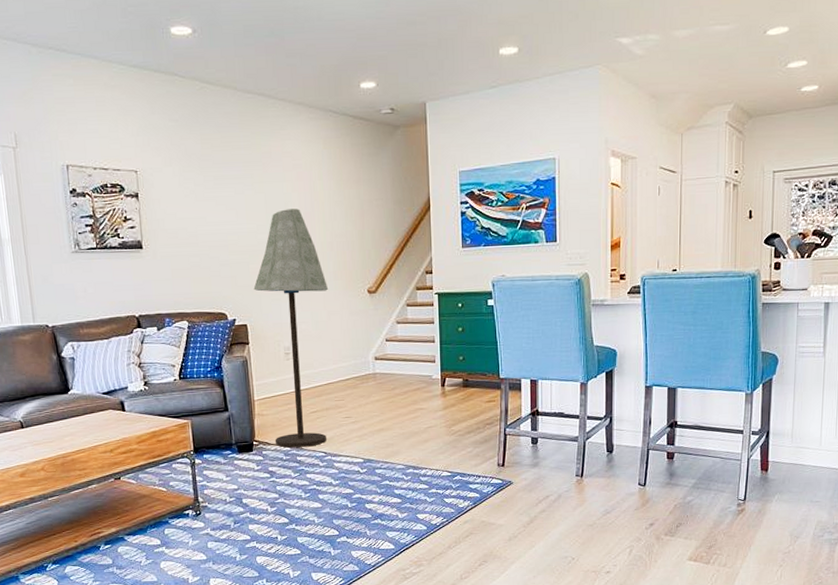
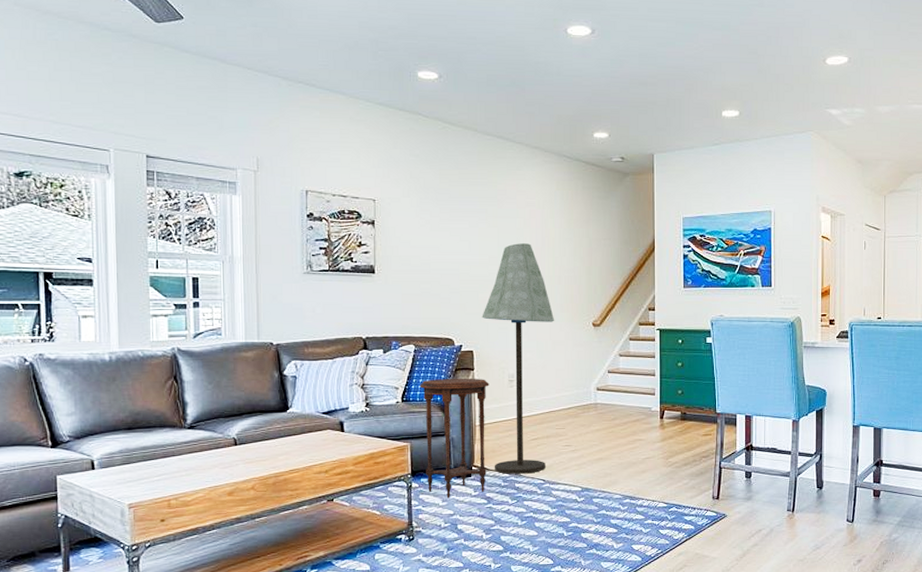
side table: none [196,352,268,474] -> present [420,378,489,499]

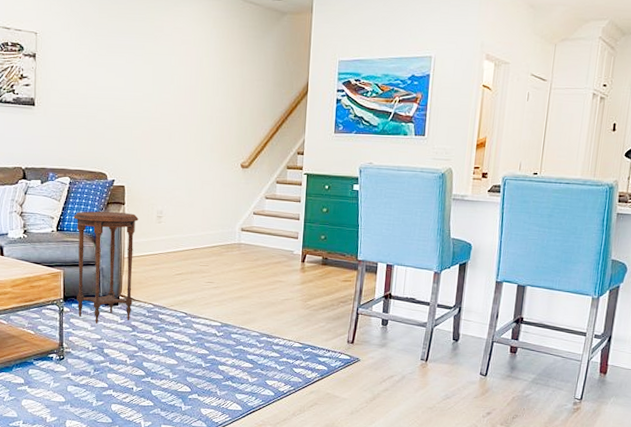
floor lamp: present [482,243,555,474] -> none [134,81,205,306]

